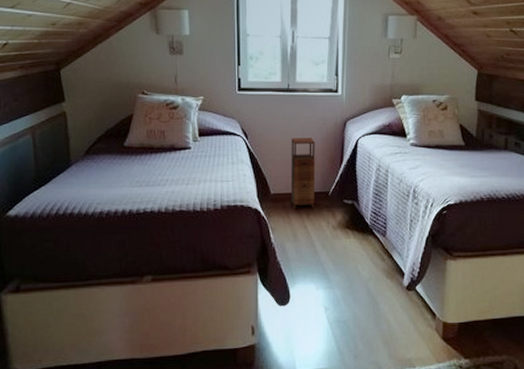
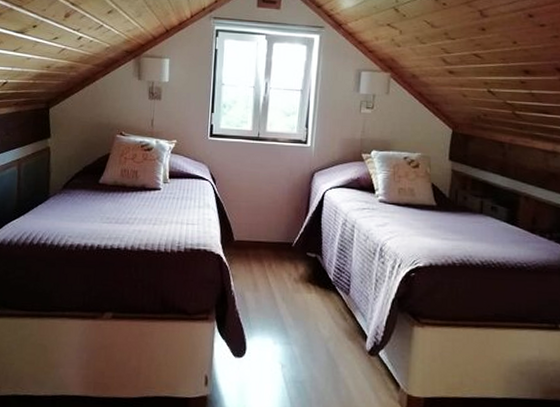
storage cabinet: present [290,138,315,210] -> none [253,186,281,259]

